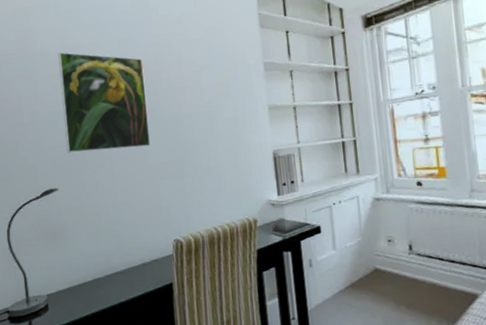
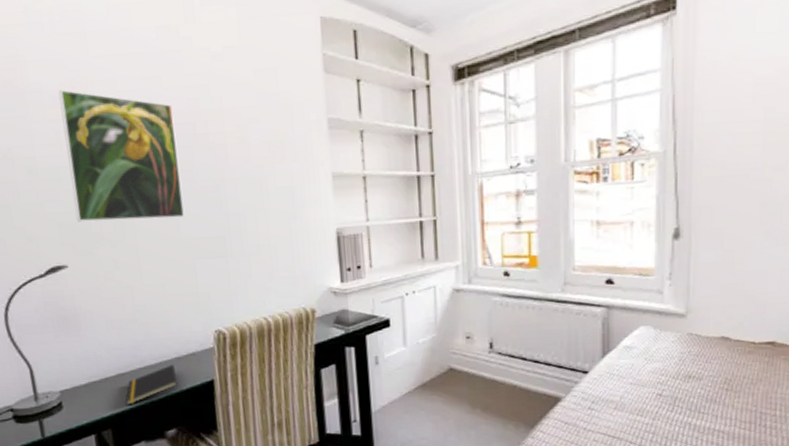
notepad: none [100,270,143,307] -> present [126,364,178,405]

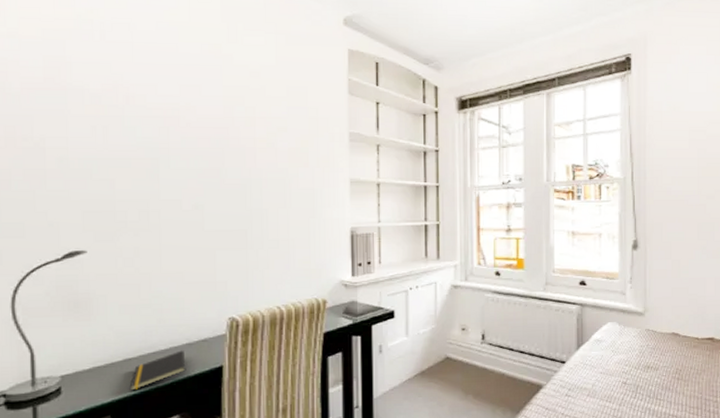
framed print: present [58,89,185,222] -> none [100,89,211,211]

